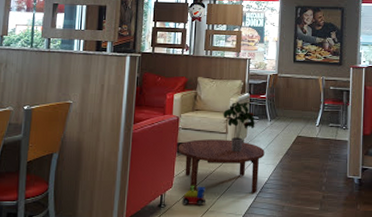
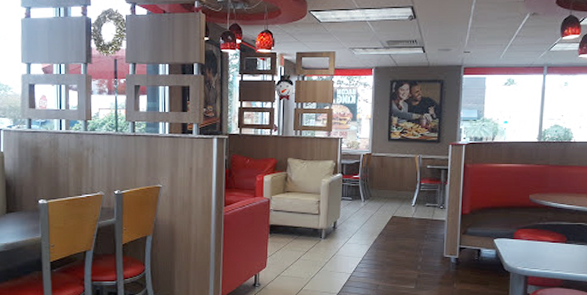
coffee table: present [177,139,265,194] -> none [270,221,358,273]
toy train: present [182,185,206,206] -> none [276,265,300,285]
potted plant: present [223,102,255,152] -> none [315,183,348,232]

